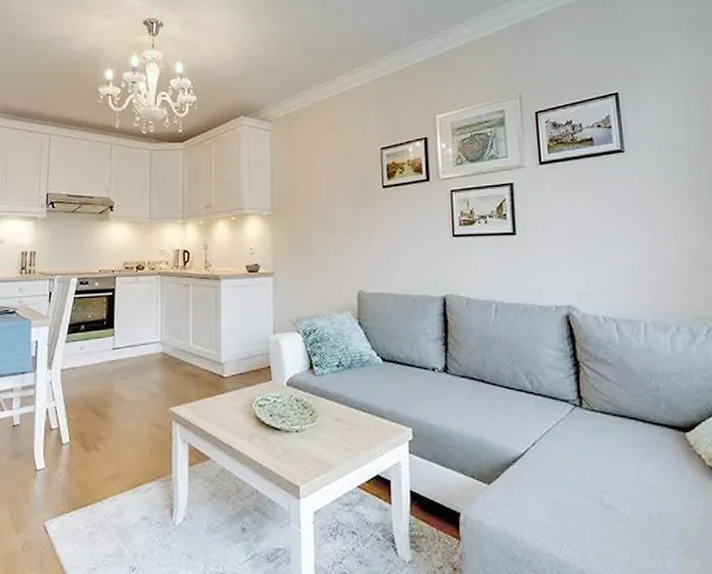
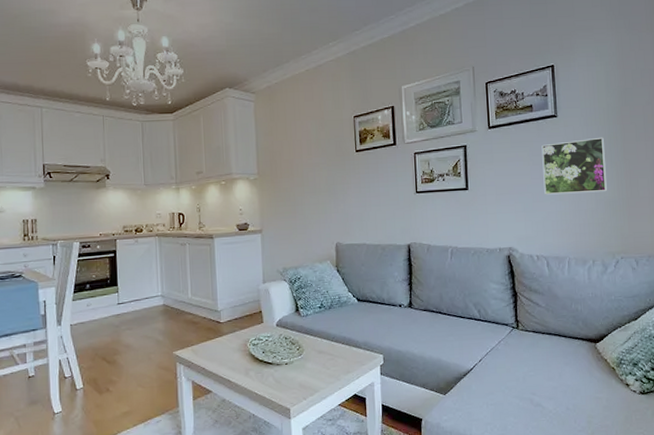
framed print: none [605,176,693,244] -> present [541,137,608,195]

